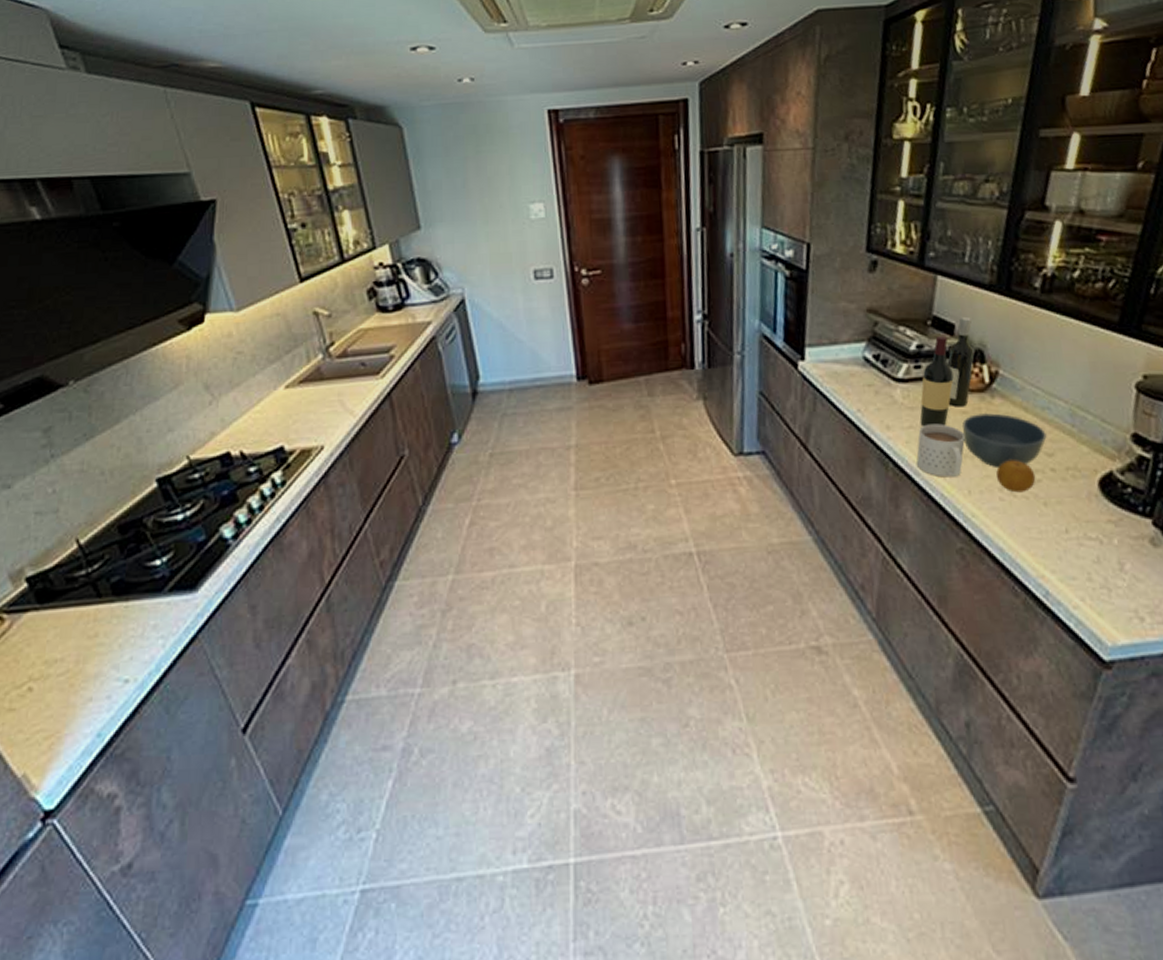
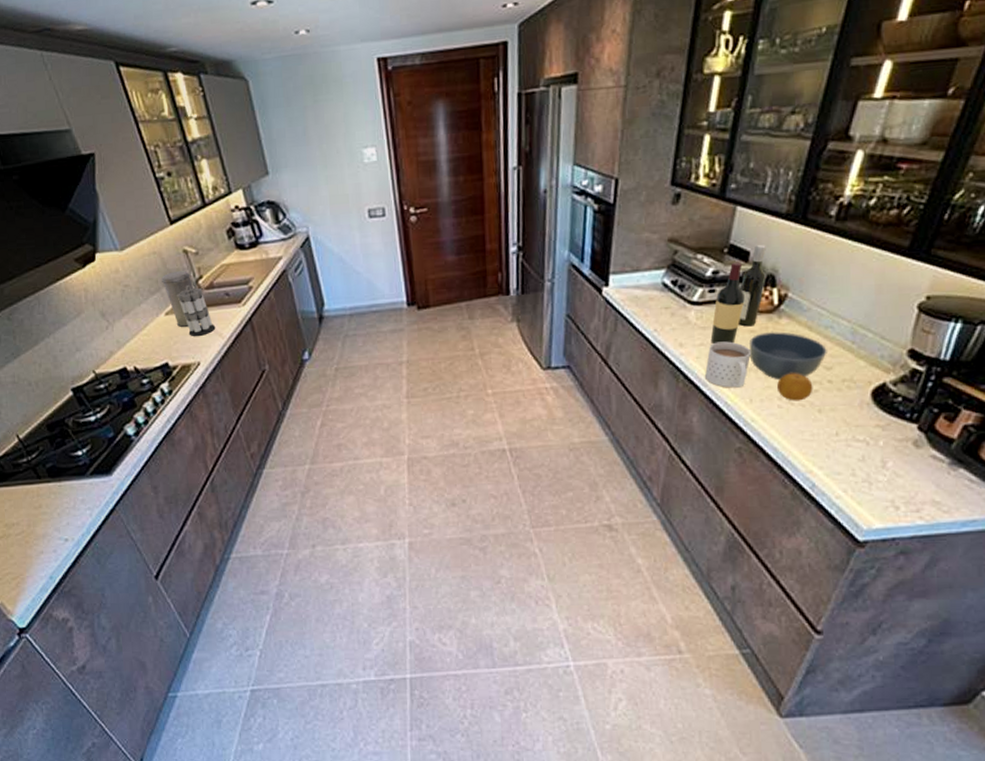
canister: none [284,336,327,403] -> present [161,271,200,327]
spice rack: none [301,353,346,414] -> present [177,285,216,336]

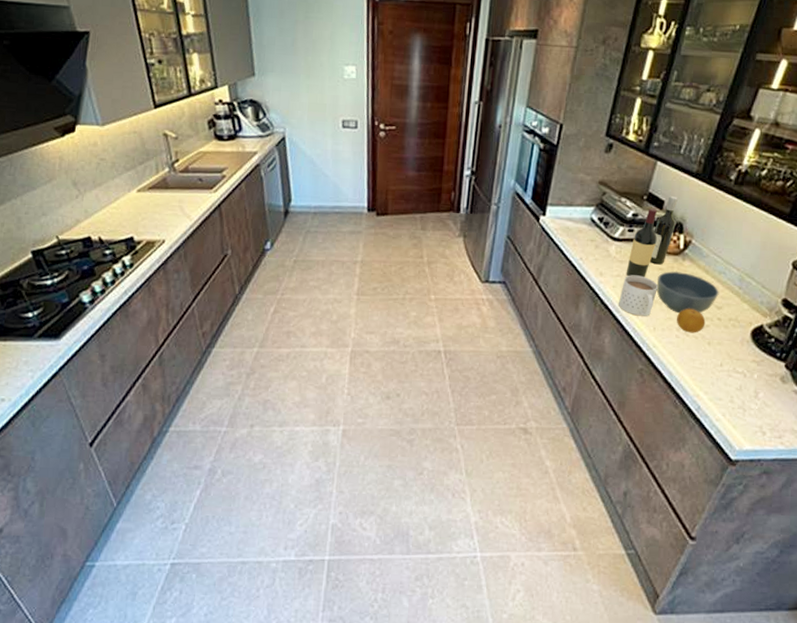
canister: present [161,271,200,327] -> none [138,152,170,205]
spice rack: present [177,285,216,336] -> none [151,167,185,215]

